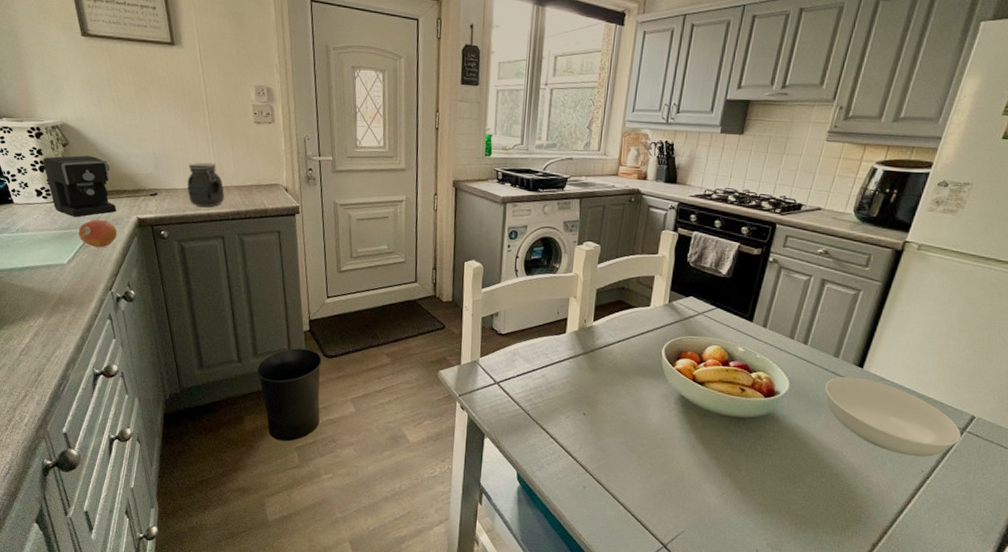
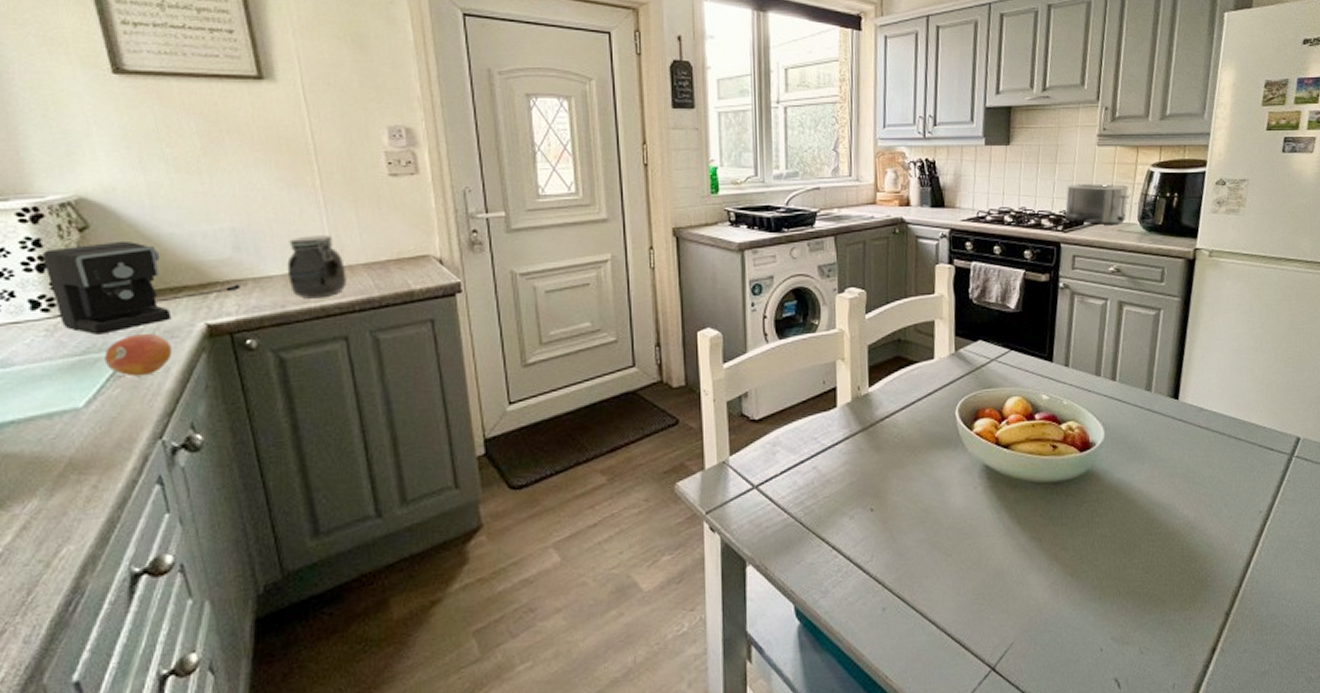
waste bin: present [256,348,322,441] -> none [406,482,508,626]
toaster: none [784,174,849,213] -> present [1064,184,1129,226]
bowl: present [824,376,962,457] -> none [1142,411,1291,496]

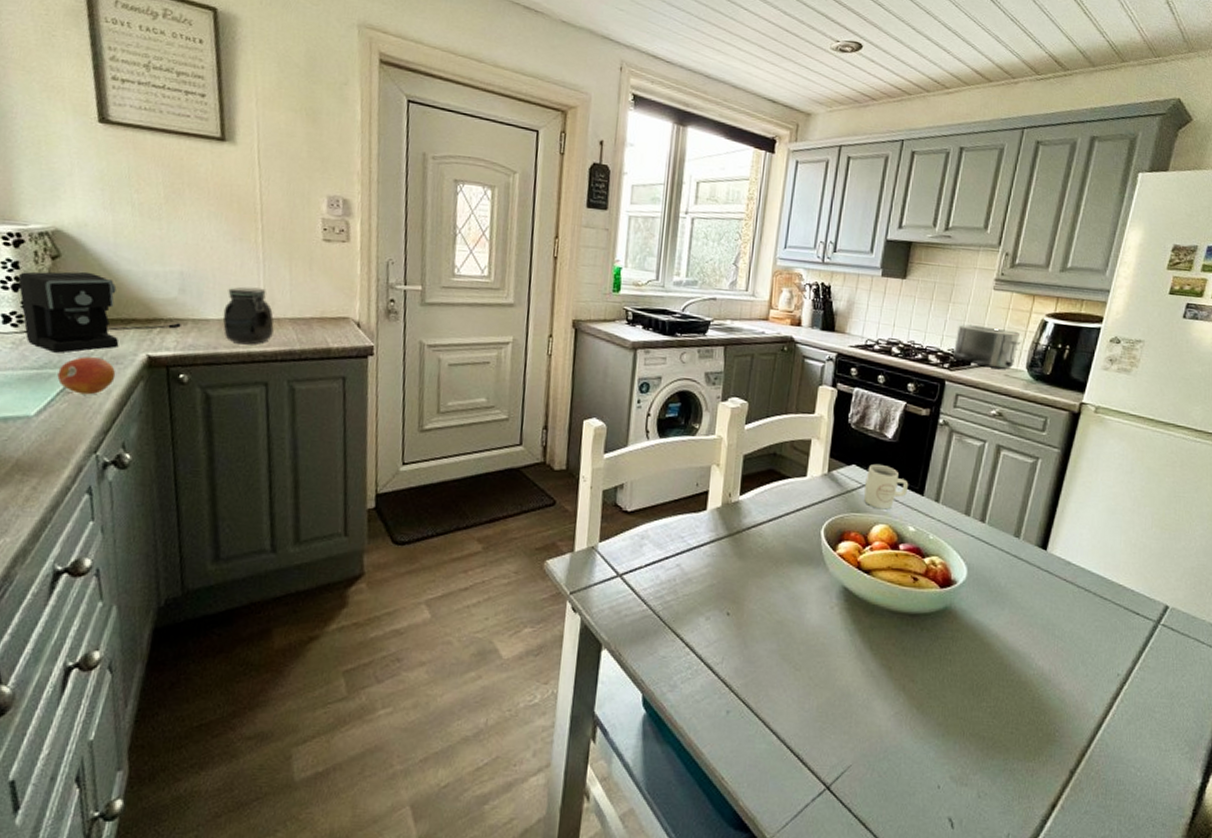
mug: none [993,336,1037,382] -> present [864,463,909,510]

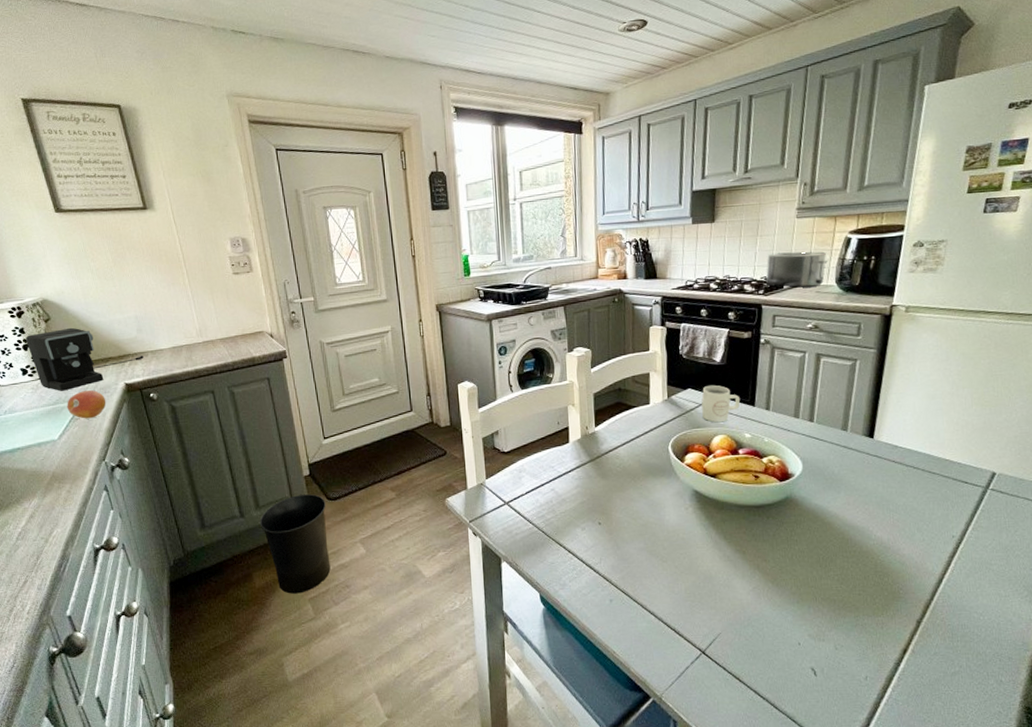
jar: present [223,286,274,345] -> none [171,319,210,365]
waste bin: none [295,532,390,663] -> present [259,494,331,594]

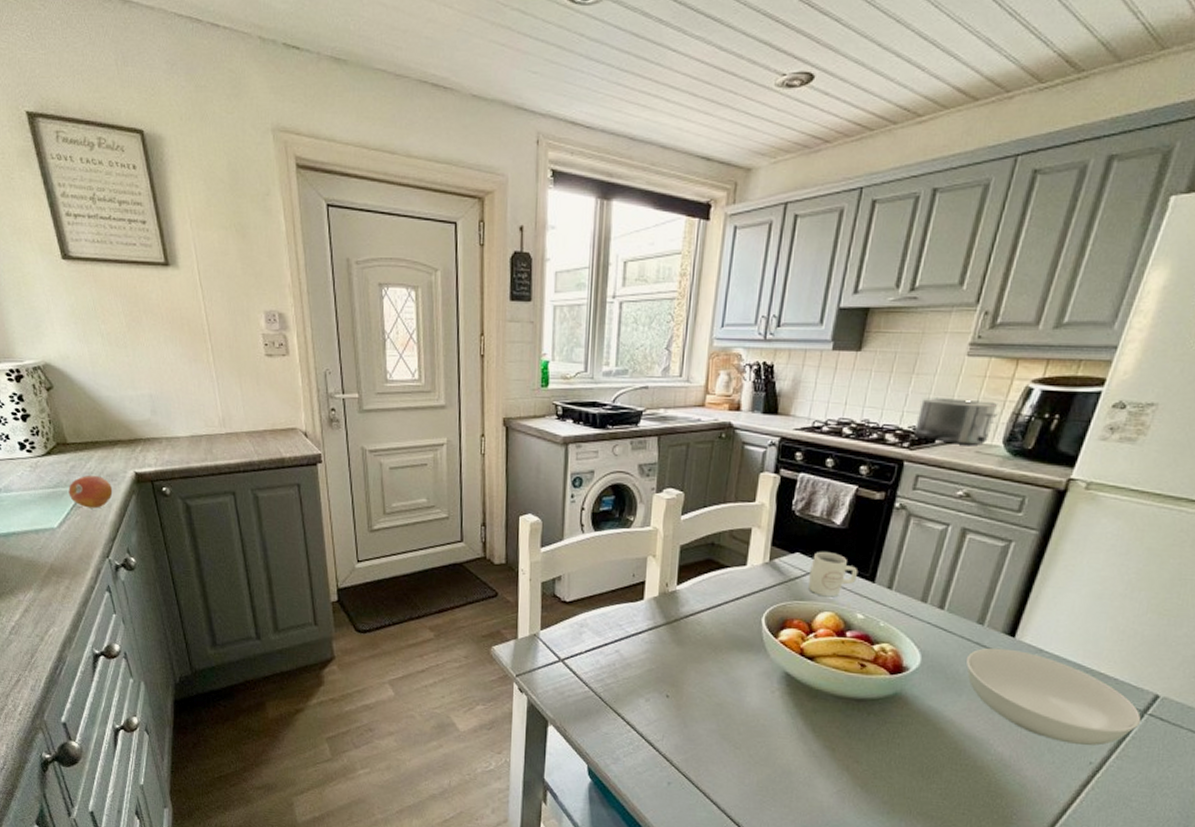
coffee maker: present [26,327,144,391] -> none [25,400,157,473]
waste bin: present [259,494,331,594] -> none [277,622,353,731]
bowl: none [838,448,986,522] -> present [965,647,1142,746]

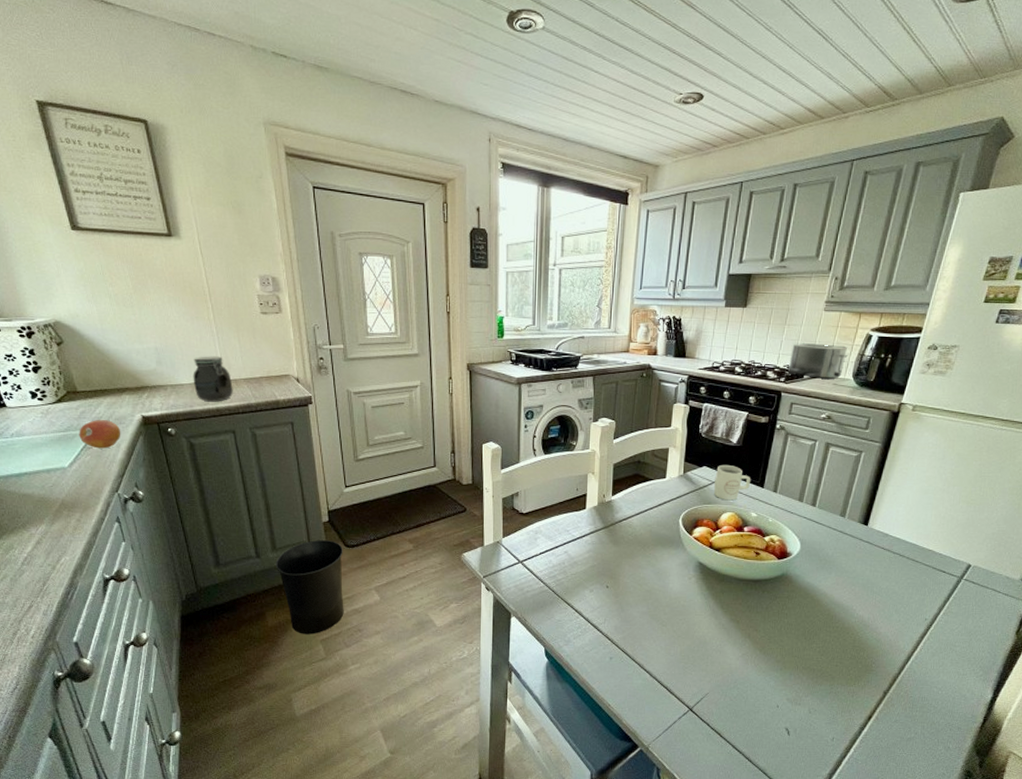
jar: none [190,405,234,458] -> present [193,356,233,402]
waste bin: none [277,622,353,731] -> present [275,540,344,634]
bowl: present [965,647,1142,746] -> none [833,534,960,606]

